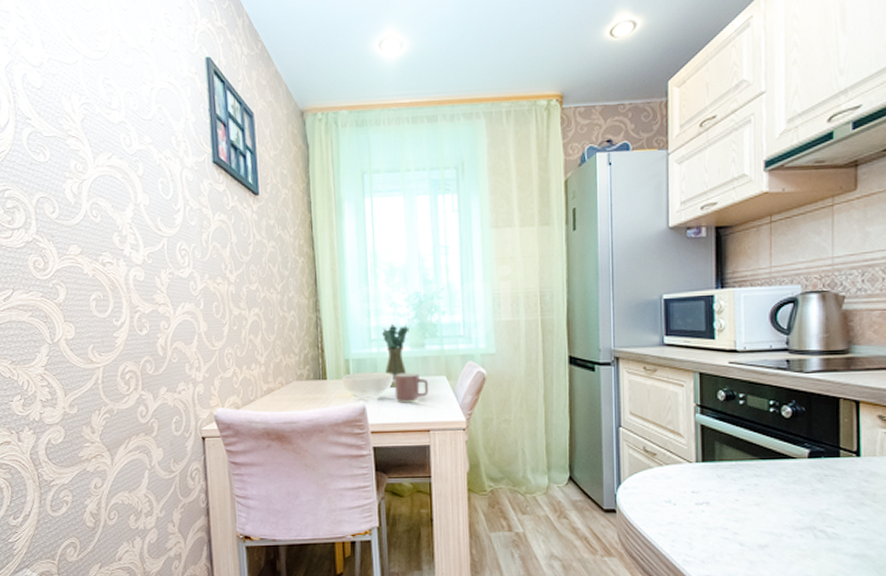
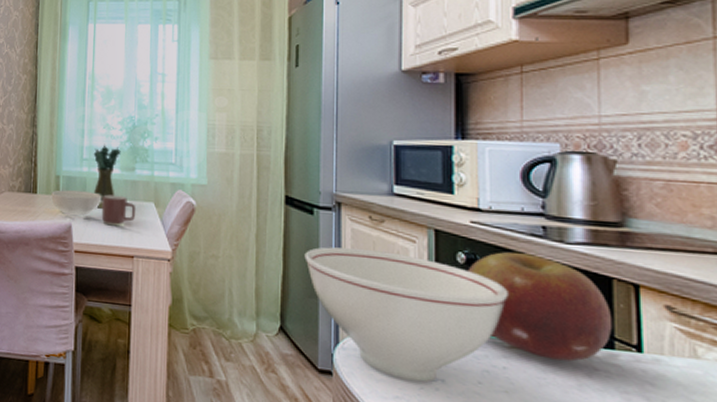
bowl: none [588,397,759,507] -> present [304,247,508,383]
fruit: none [727,385,839,472] -> present [467,252,613,362]

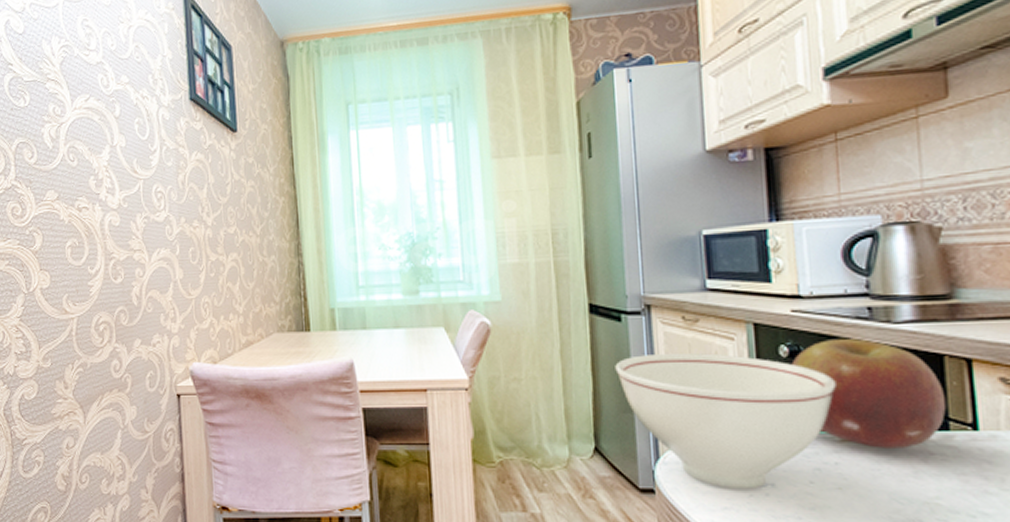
bowl: present [51,190,102,217] -> none [327,323,385,352]
vase: present [93,143,121,209] -> none [370,266,401,341]
mug: present [101,194,135,226] -> none [385,323,424,358]

